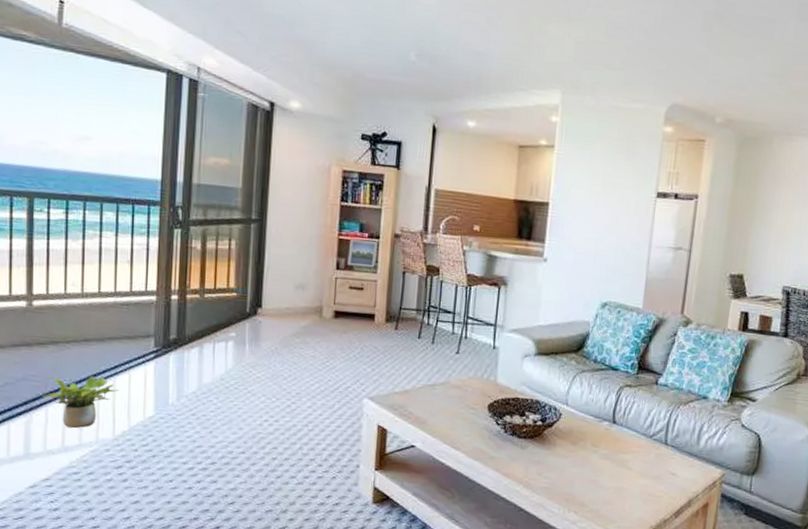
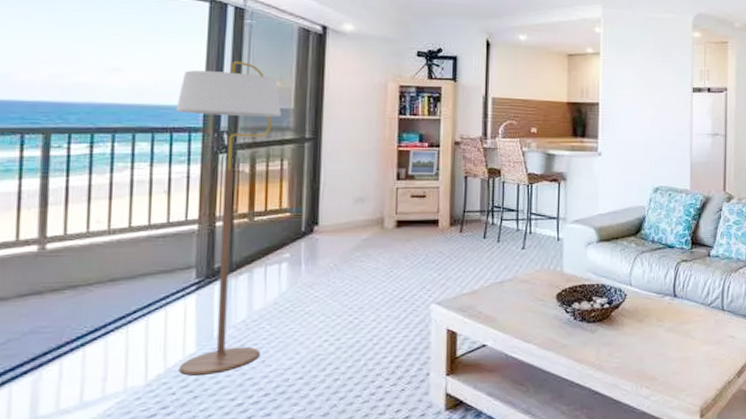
potted plant: present [43,376,119,429] -> none [56,318,153,381]
floor lamp: none [136,135,230,438] -> present [175,60,281,376]

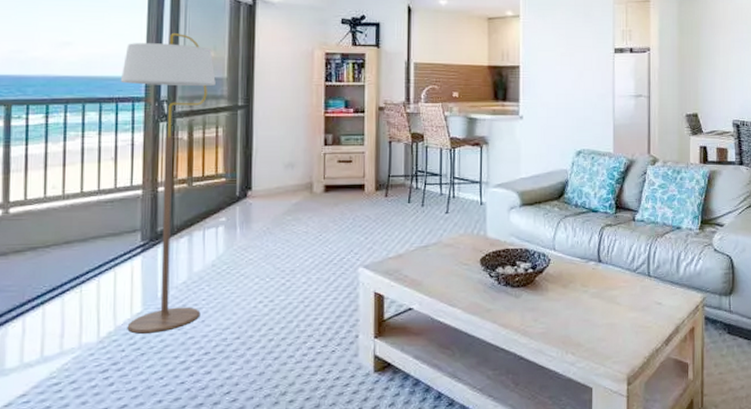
picture frame: present [408,149,439,176] -> none [335,115,364,142]

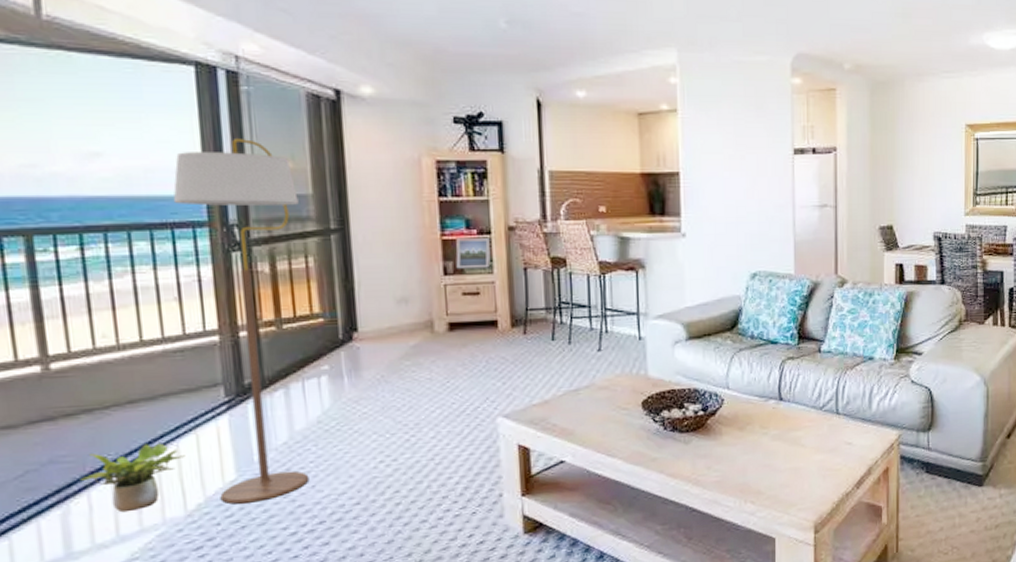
potted plant: none [19,278,104,337] -> present [81,443,185,513]
picture frame: none [335,115,364,142] -> present [455,237,491,270]

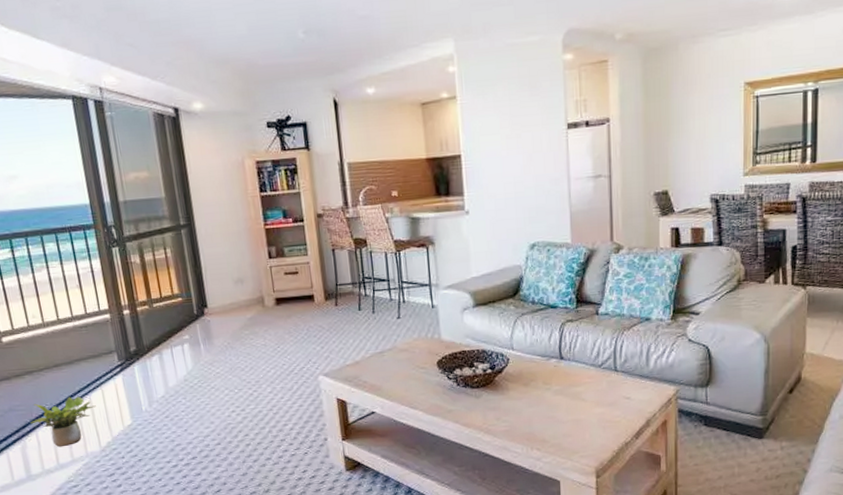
floor lamp: present [173,137,309,504] -> none [66,155,183,443]
picture frame: present [455,237,491,270] -> none [276,224,306,253]

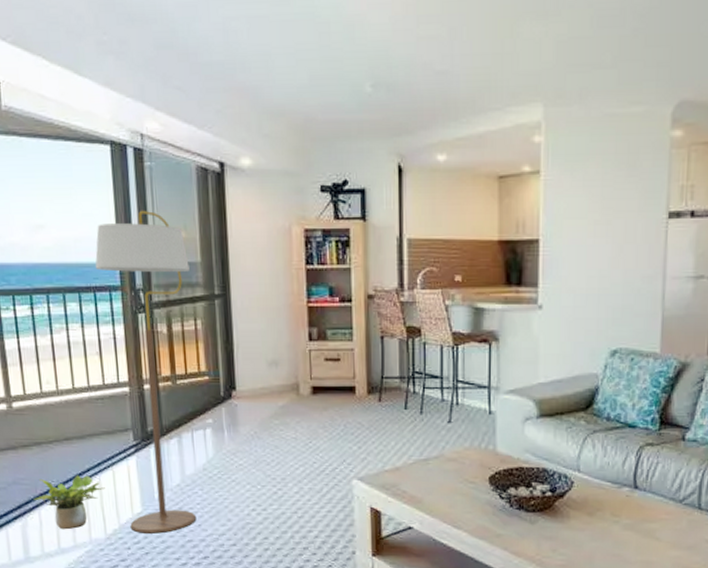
floor lamp: none [66,155,183,443] -> present [95,210,197,534]

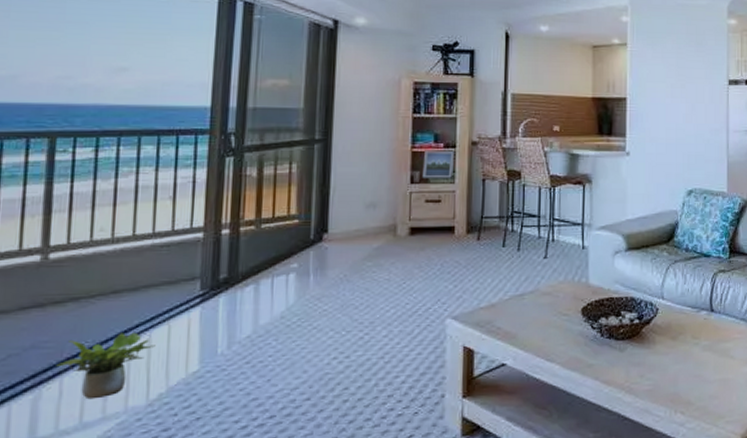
floor lamp: present [95,210,197,534] -> none [181,58,291,395]
picture frame: none [319,305,352,337] -> present [422,150,455,180]

